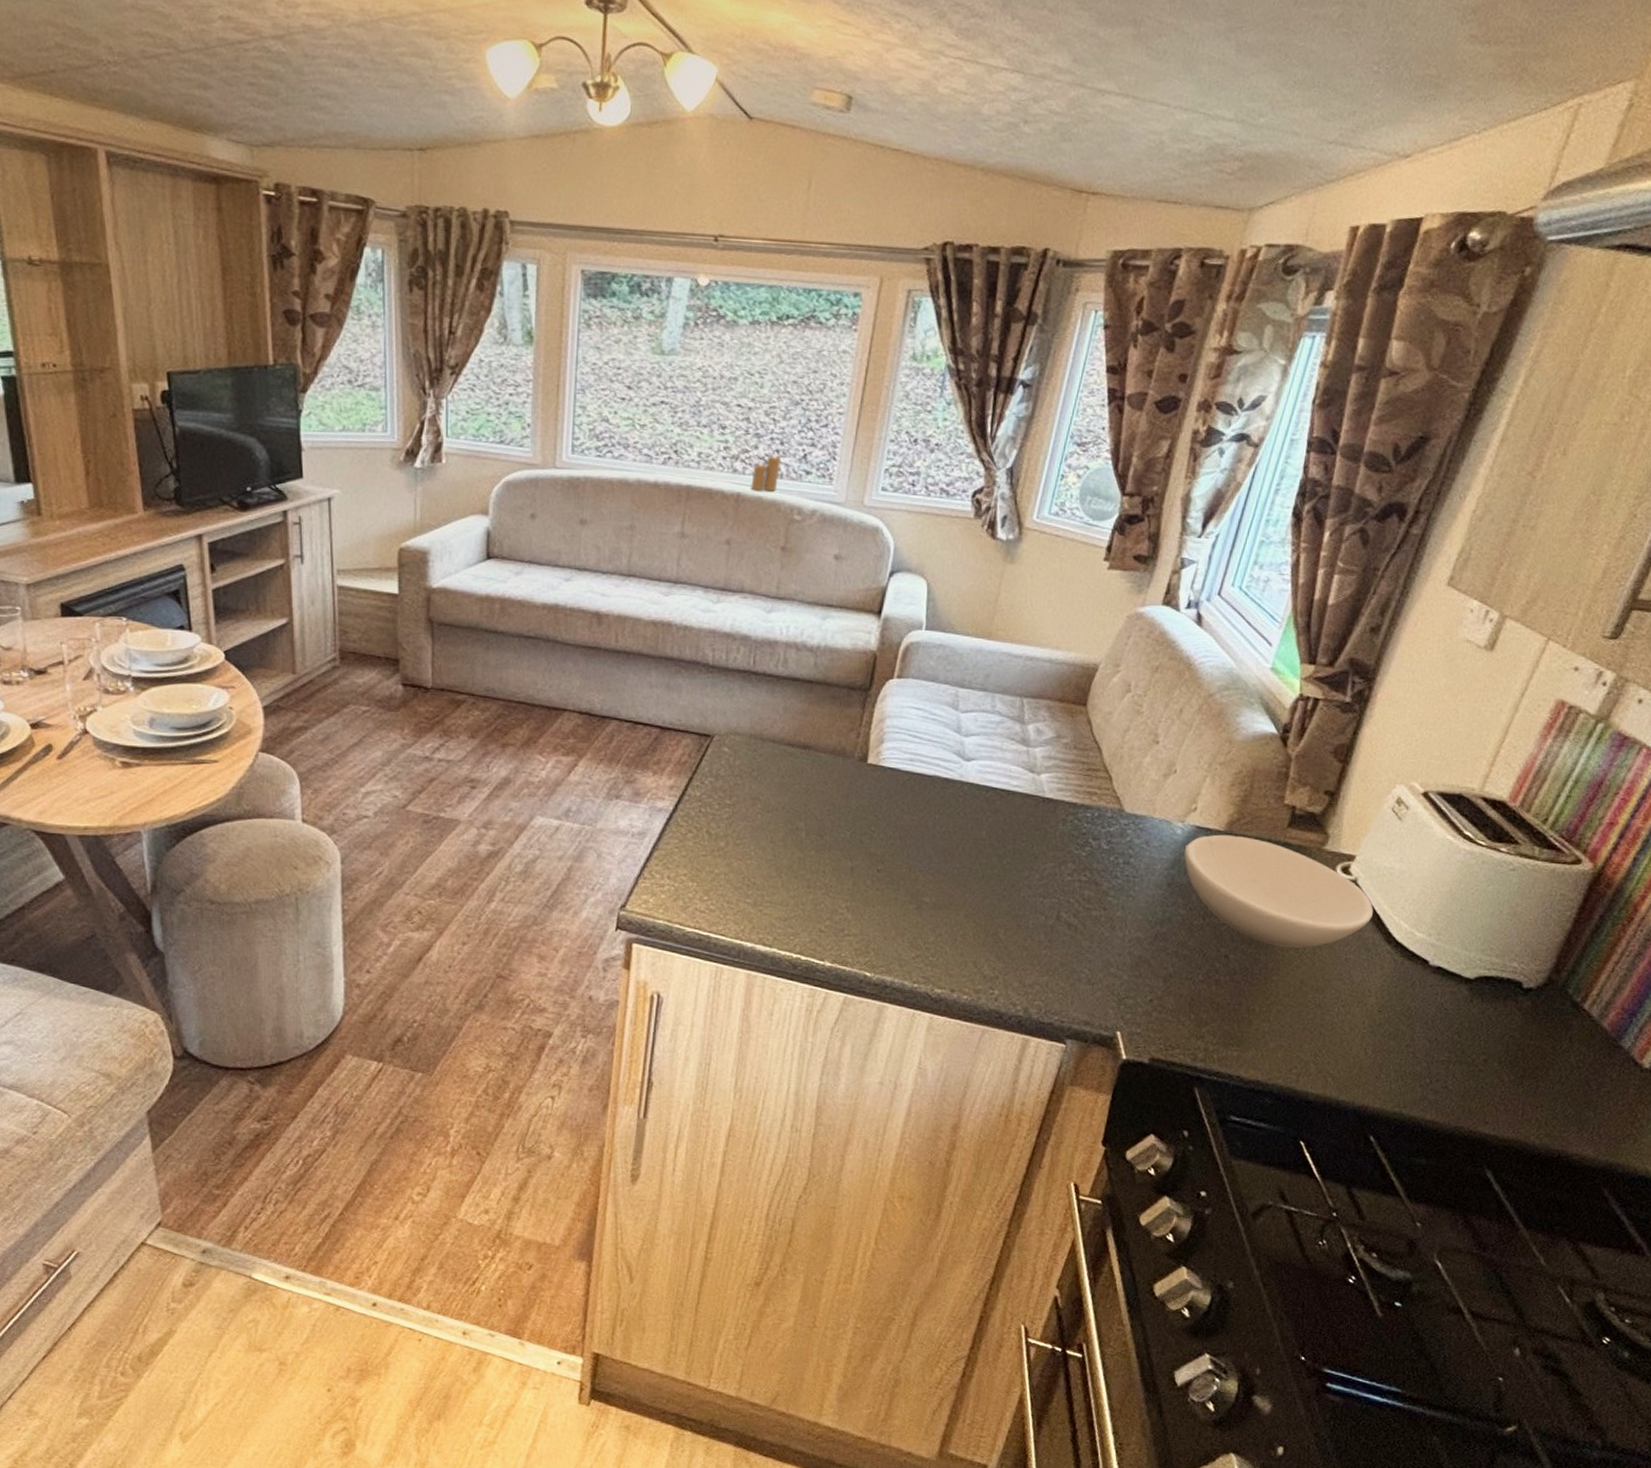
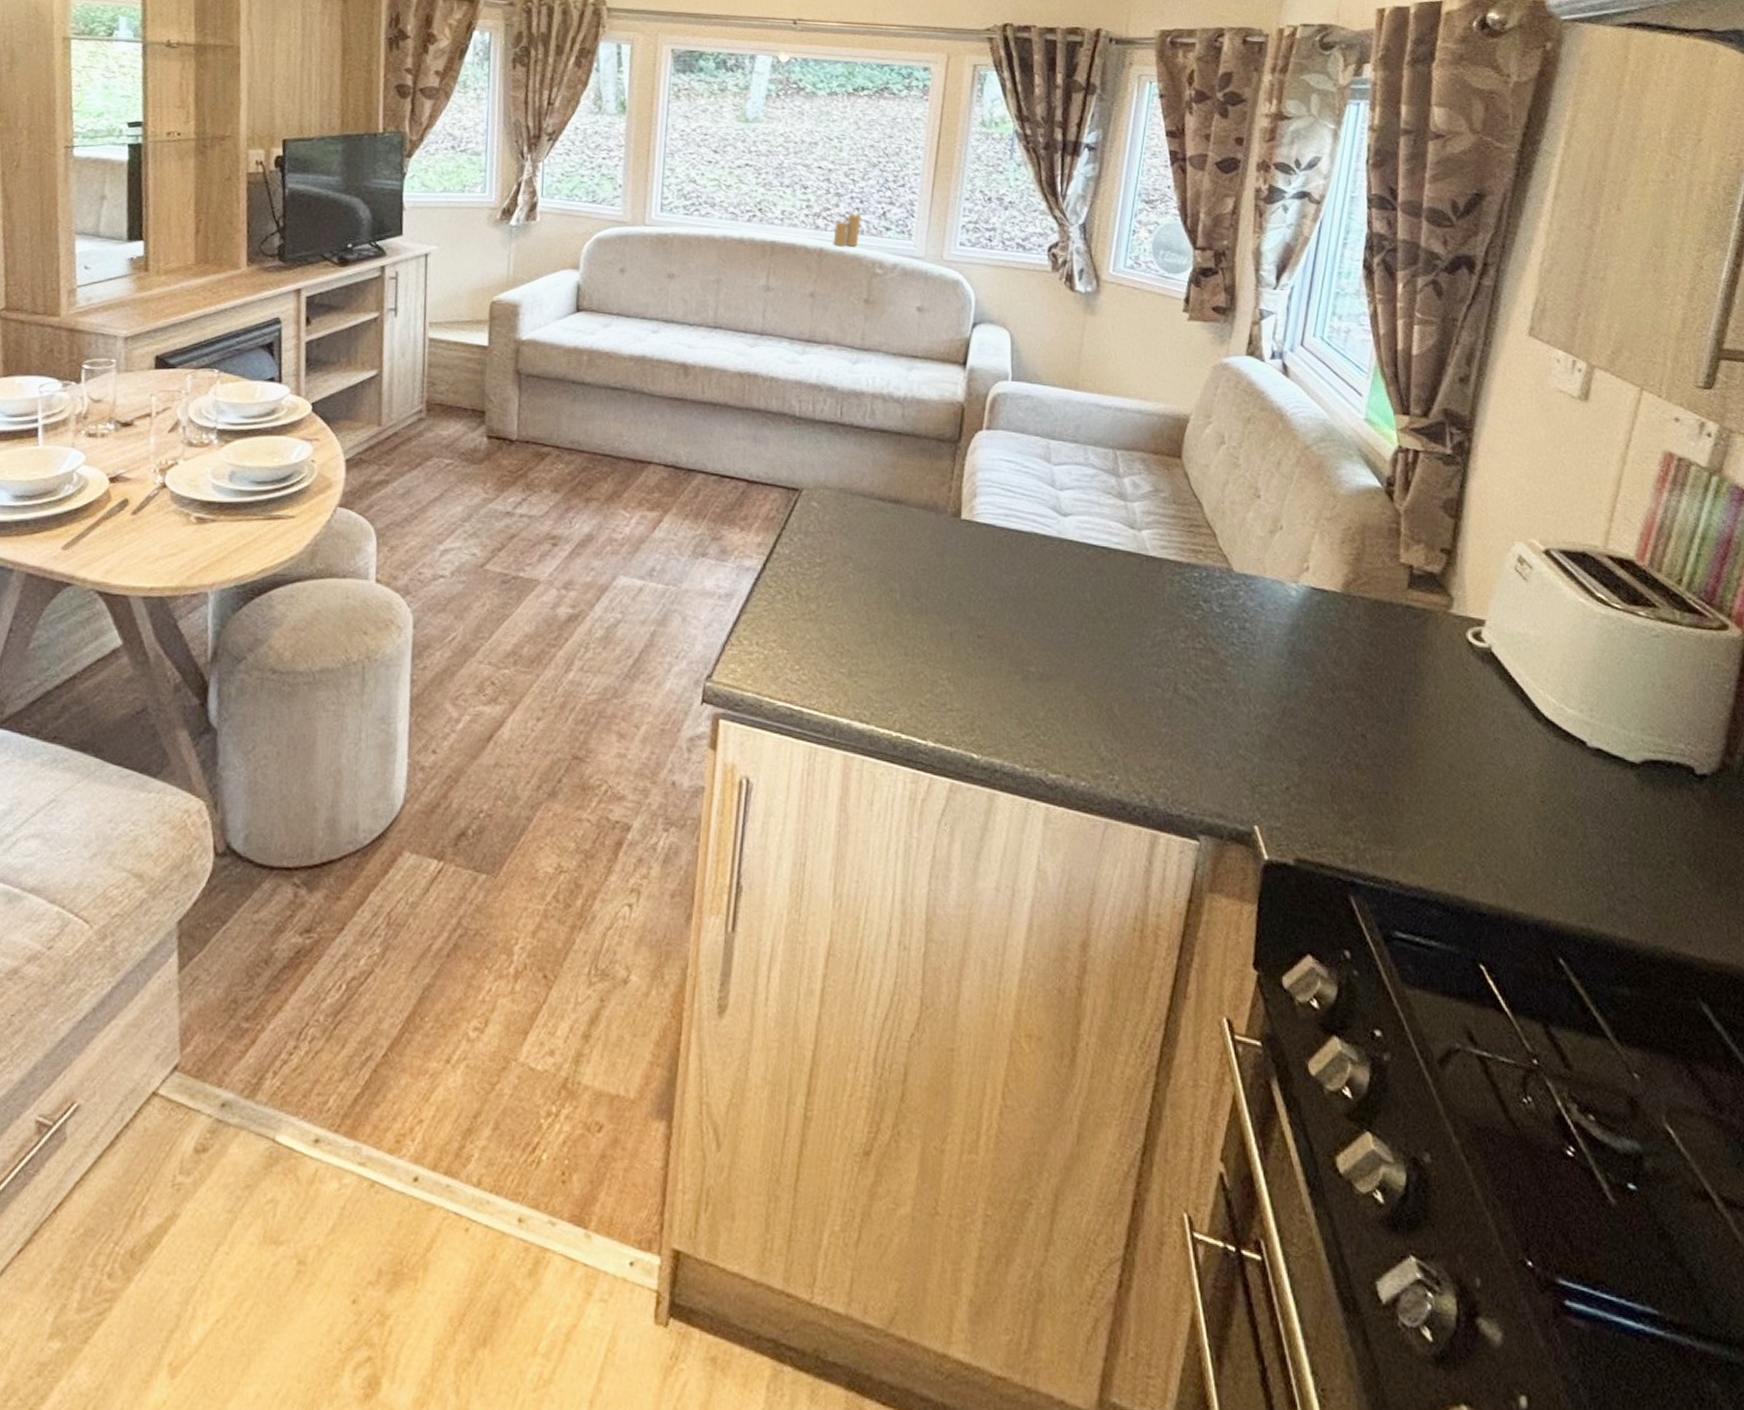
bowl: present [1184,834,1373,948] -> none [1301,596,1515,726]

